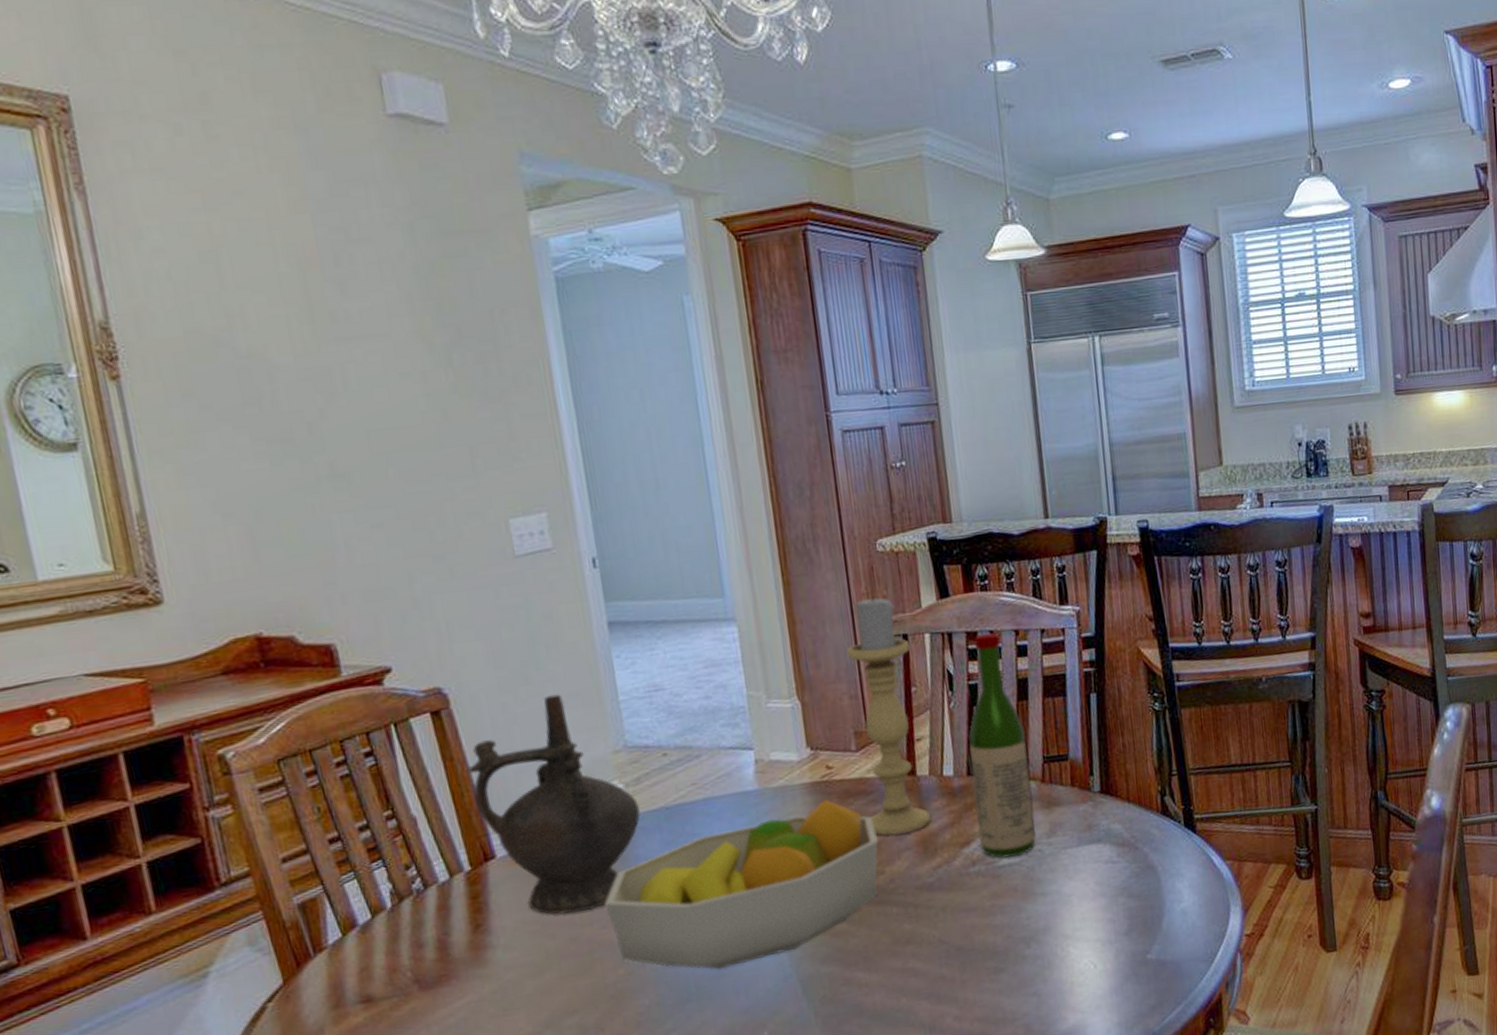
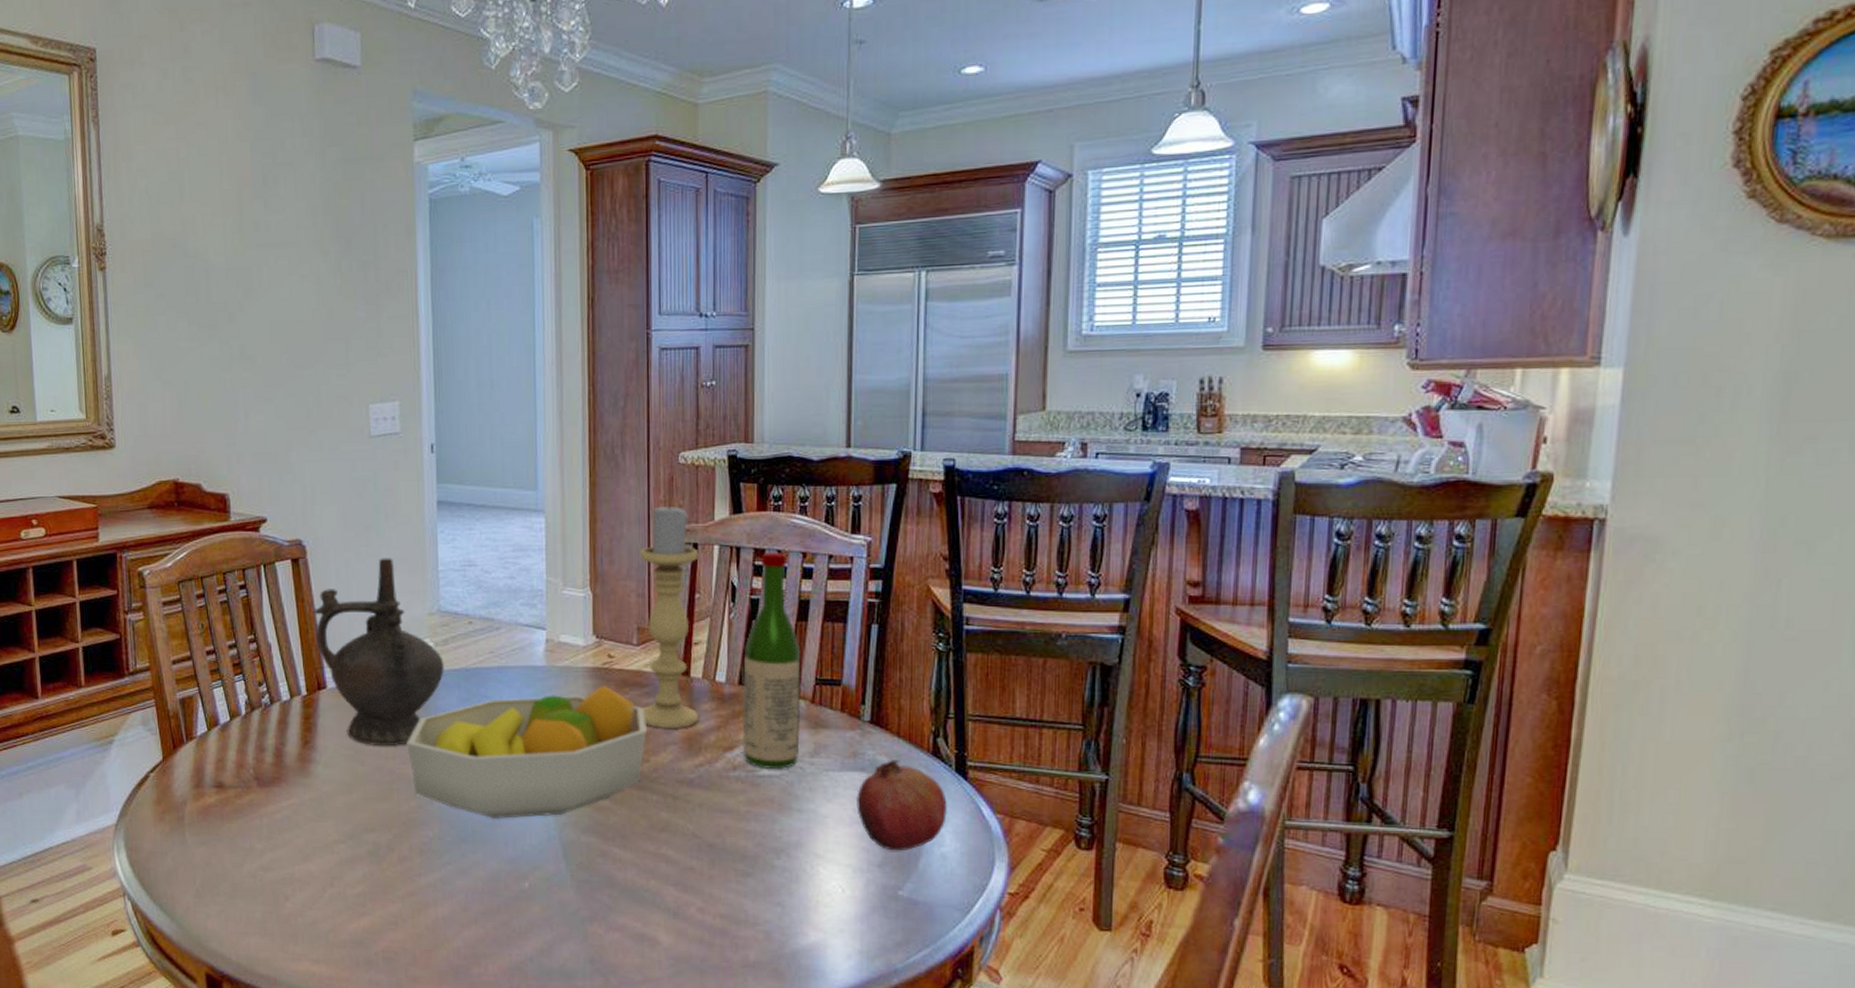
fruit: none [1095,825,1182,917] -> present [855,760,947,851]

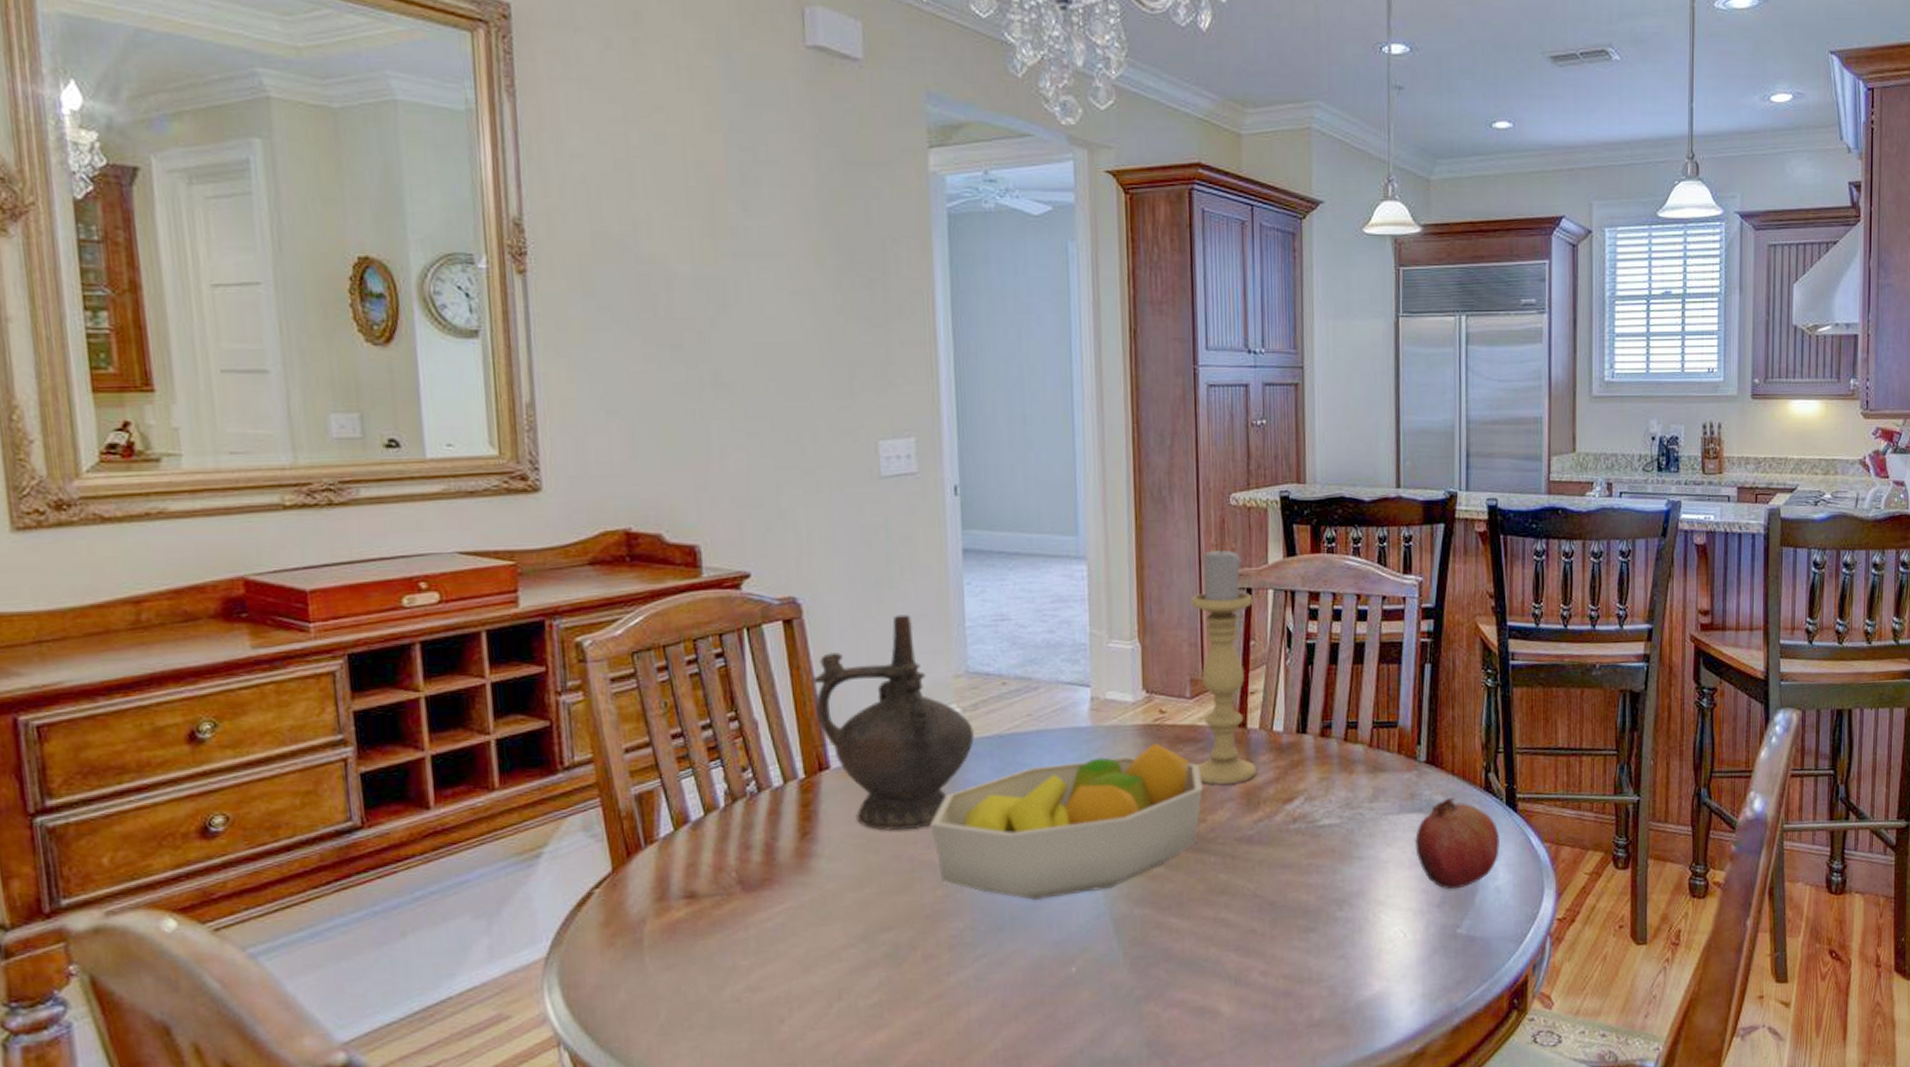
wine bottle: present [742,551,801,770] -> none [1300,594,1359,818]

